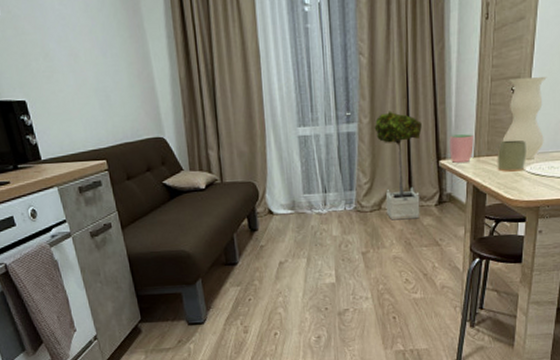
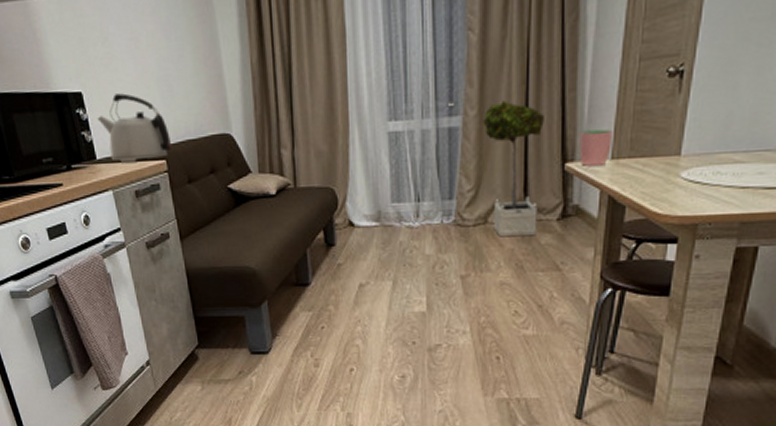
kettle: none [41,102,112,163] -> present [97,93,173,163]
mug: present [497,140,526,172] -> none [642,137,684,178]
vase: present [502,77,547,160] -> none [650,54,717,163]

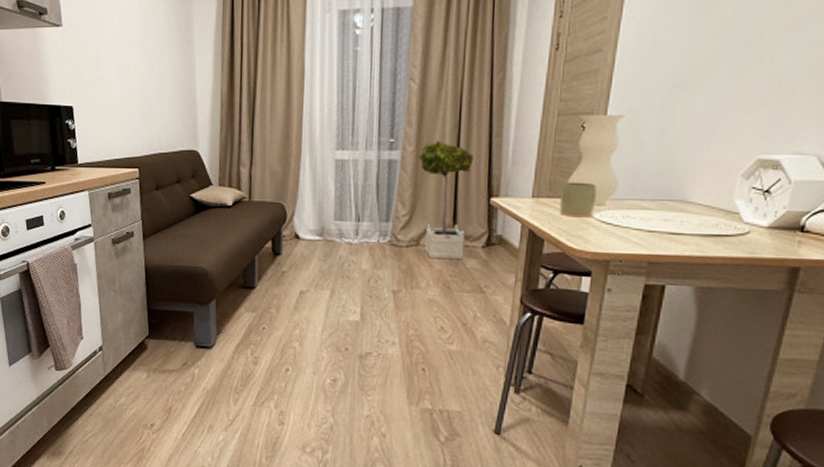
kettle: present [97,93,173,163] -> none [83,110,146,168]
cup: present [579,129,612,167] -> none [503,171,533,203]
mug: none [642,137,684,178] -> present [559,182,597,218]
vase: none [650,54,717,163] -> present [567,115,626,206]

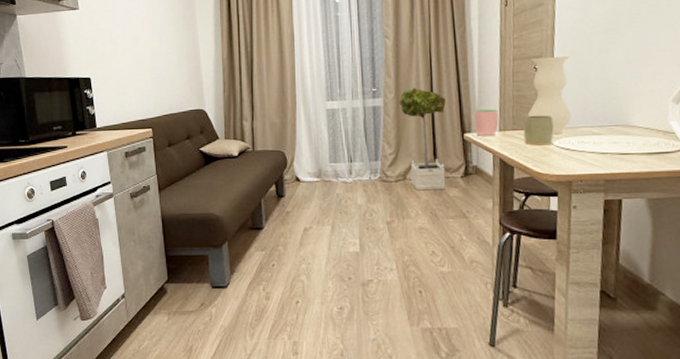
cup: none [503,171,533,203] -> present [473,109,499,137]

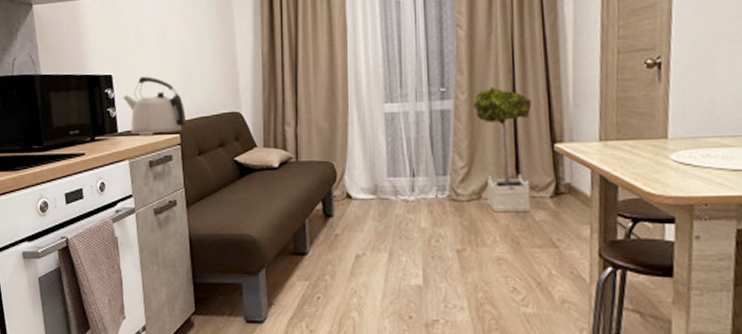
kettle: none [100,79,158,130] -> present [123,76,187,136]
cup: present [473,109,499,137] -> none [566,114,599,148]
mug: present [523,115,554,146] -> none [629,121,671,160]
vase: present [527,56,572,134] -> none [636,49,694,146]

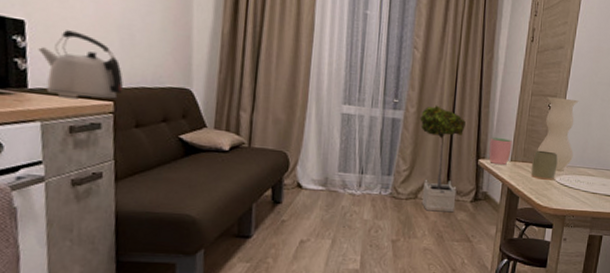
cup: none [566,114,599,148] -> present [489,137,512,166]
mug: none [629,121,671,160] -> present [530,150,558,180]
vase: none [636,49,694,146] -> present [537,97,579,171]

